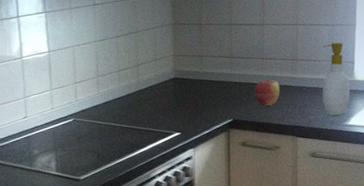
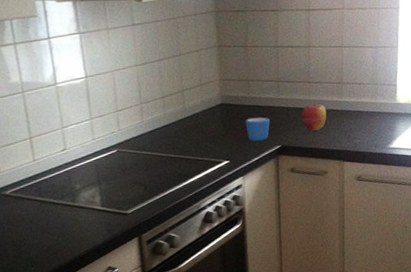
mug: none [197,91,223,115] -> present [245,116,271,142]
soap bottle: present [322,42,351,116] -> none [366,65,394,139]

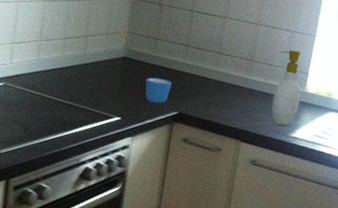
apple: present [302,104,327,131] -> none [205,76,232,104]
soap bottle: none [366,65,394,139] -> present [272,50,301,125]

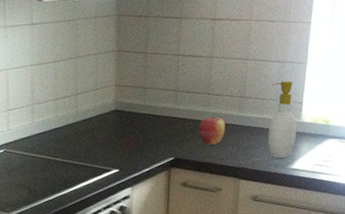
mug: present [145,77,172,104] -> none [139,126,165,152]
apple: none [205,76,232,104] -> present [199,117,225,145]

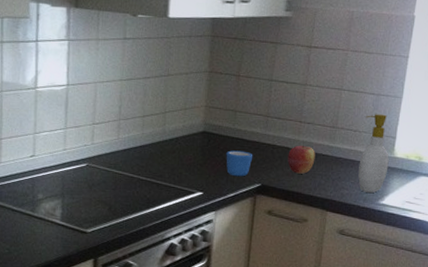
mug: none [139,126,165,152] -> present [226,150,253,177]

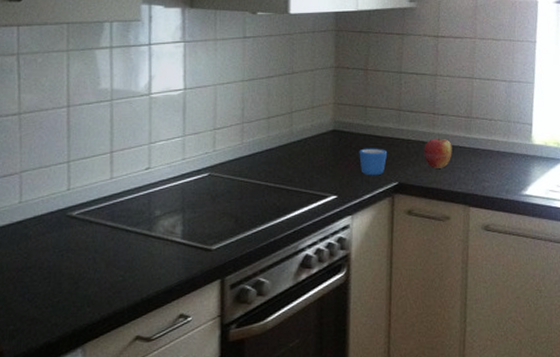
soap bottle: present [358,114,389,193] -> none [497,101,528,183]

